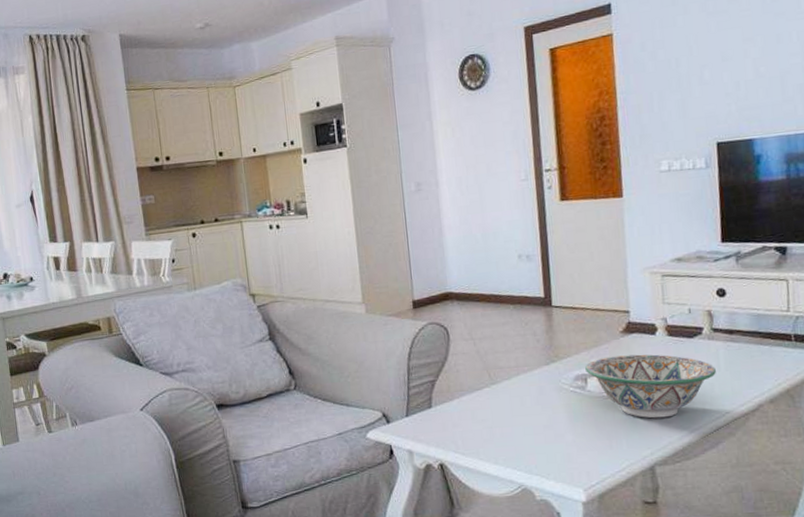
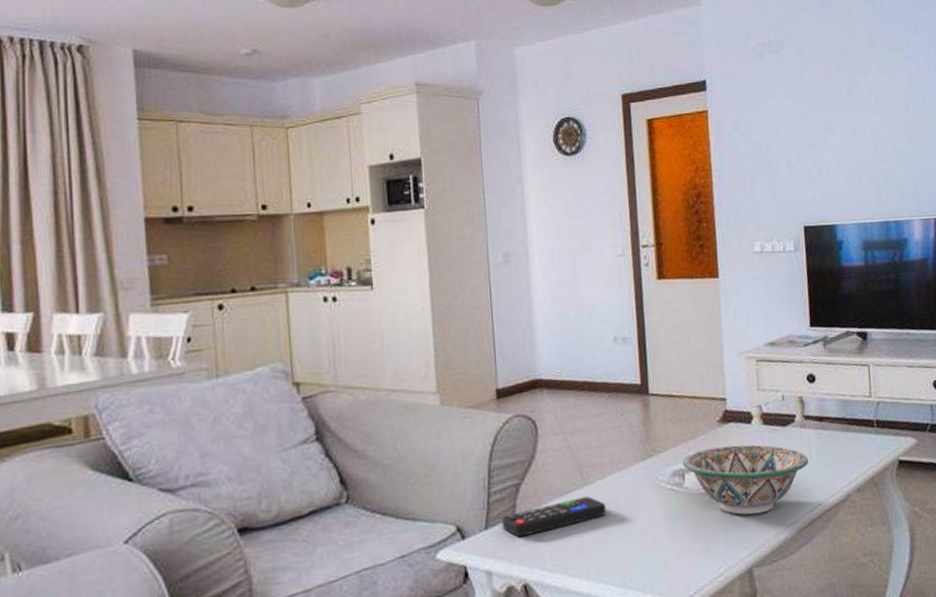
remote control: none [420,394,513,425] -> present [502,496,607,538]

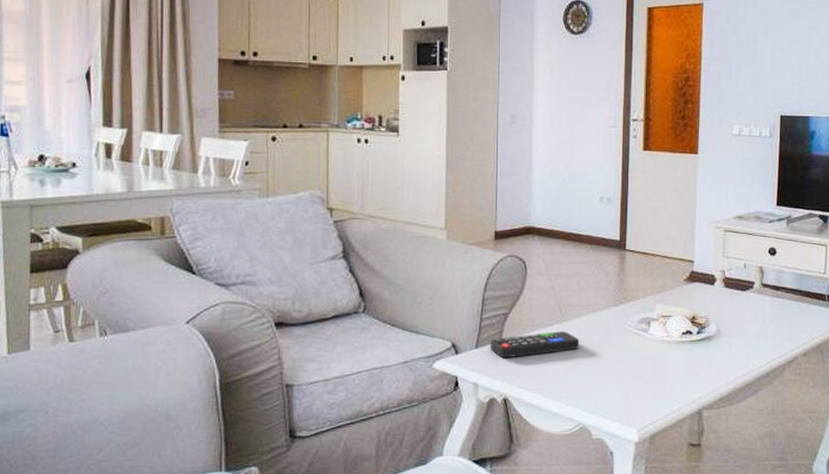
decorative bowl: present [682,444,808,515] -> none [650,302,762,364]

